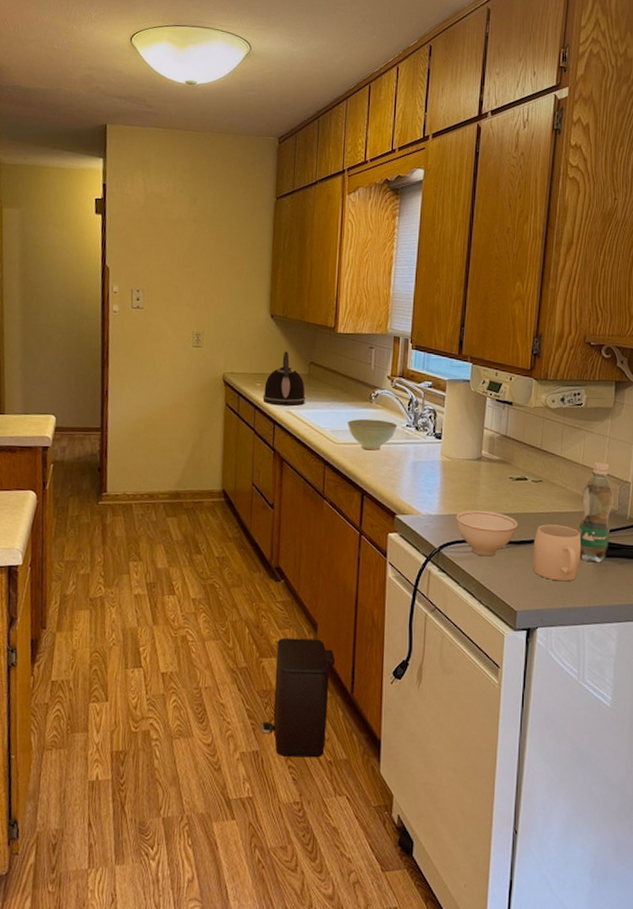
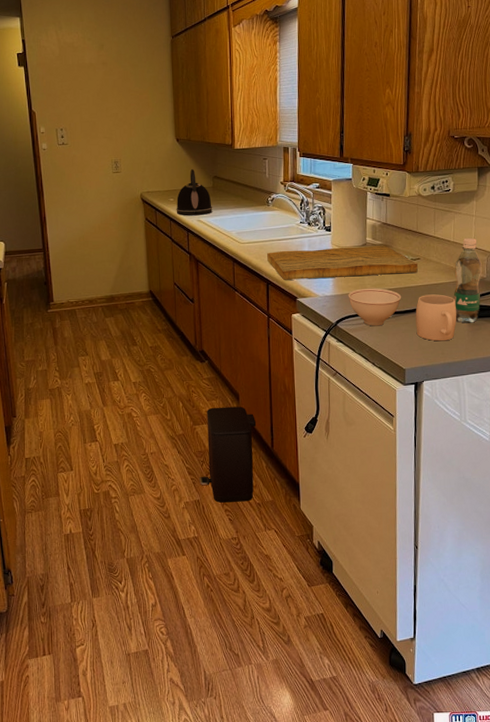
bowl: present [348,418,398,451] -> none [250,219,293,246]
cutting board: none [365,456,539,497] -> present [267,246,418,280]

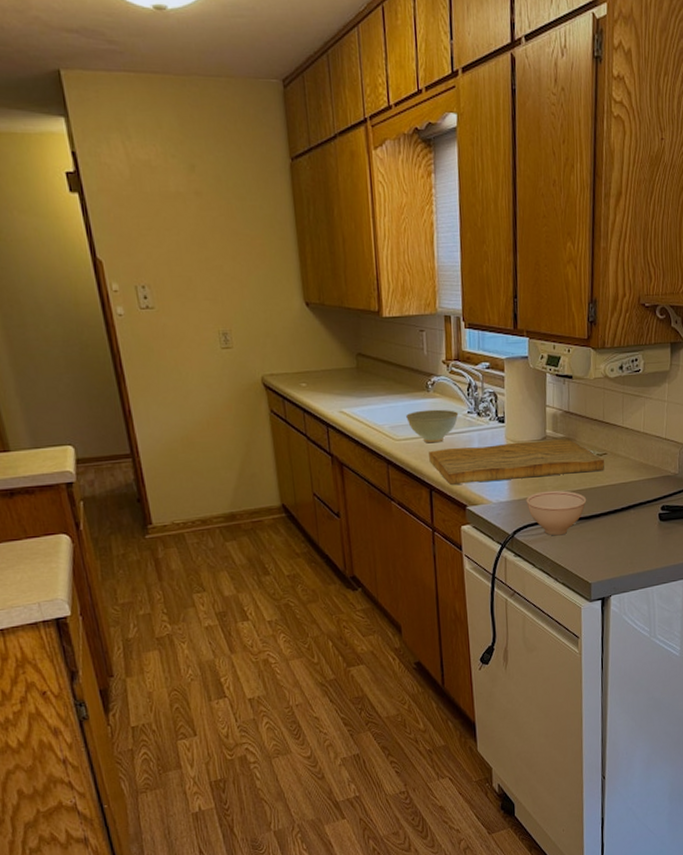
kettle: present [176,169,212,216] -> none [310,344,358,406]
pedal bin: present [199,406,257,503] -> none [358,640,424,754]
bowl: none [250,219,293,246] -> present [406,409,459,443]
mug: present [415,294,457,342] -> none [602,495,647,550]
bottle: present [453,237,483,323] -> none [643,427,675,527]

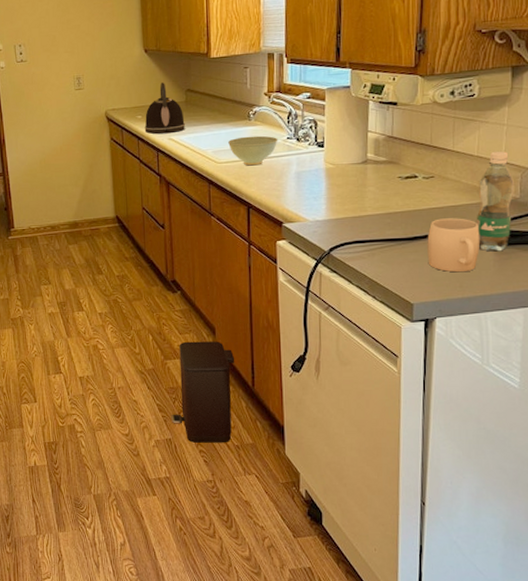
kettle: none [310,344,358,406] -> present [144,82,185,134]
pedal bin: none [358,640,424,754] -> present [171,341,235,443]
cutting board: present [429,439,604,485] -> none [248,162,431,203]
bowl: present [526,490,587,536] -> none [344,211,410,255]
mug: none [602,495,647,550] -> present [427,218,481,273]
bottle: none [643,427,675,527] -> present [476,151,515,252]

